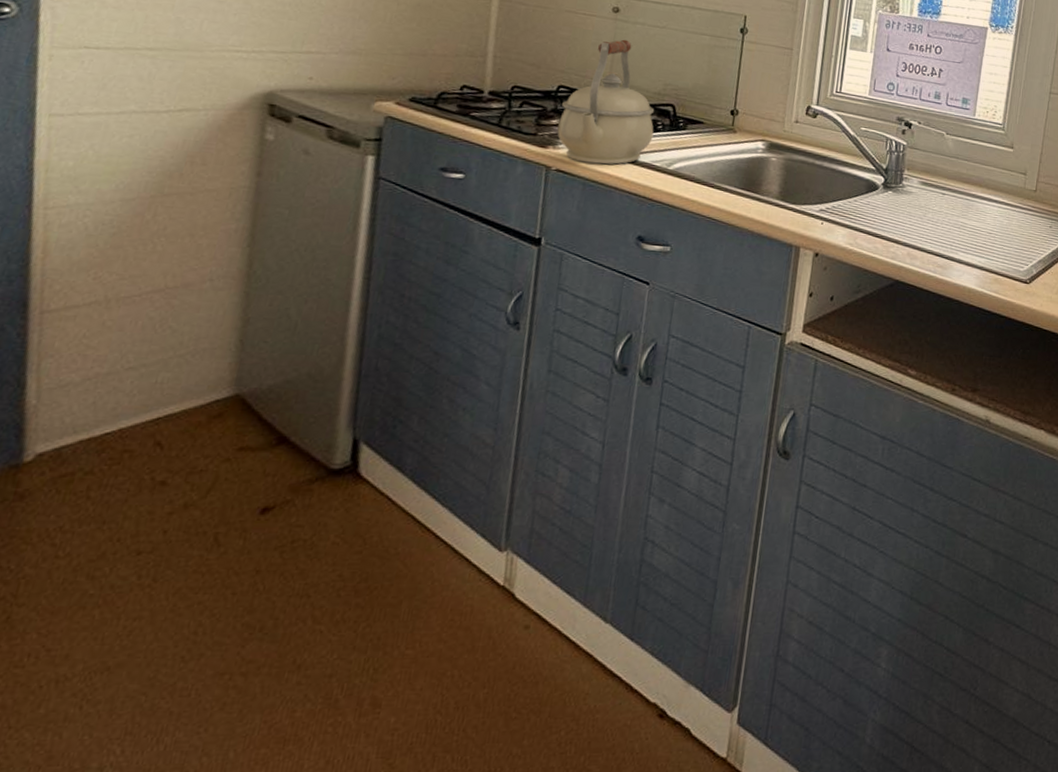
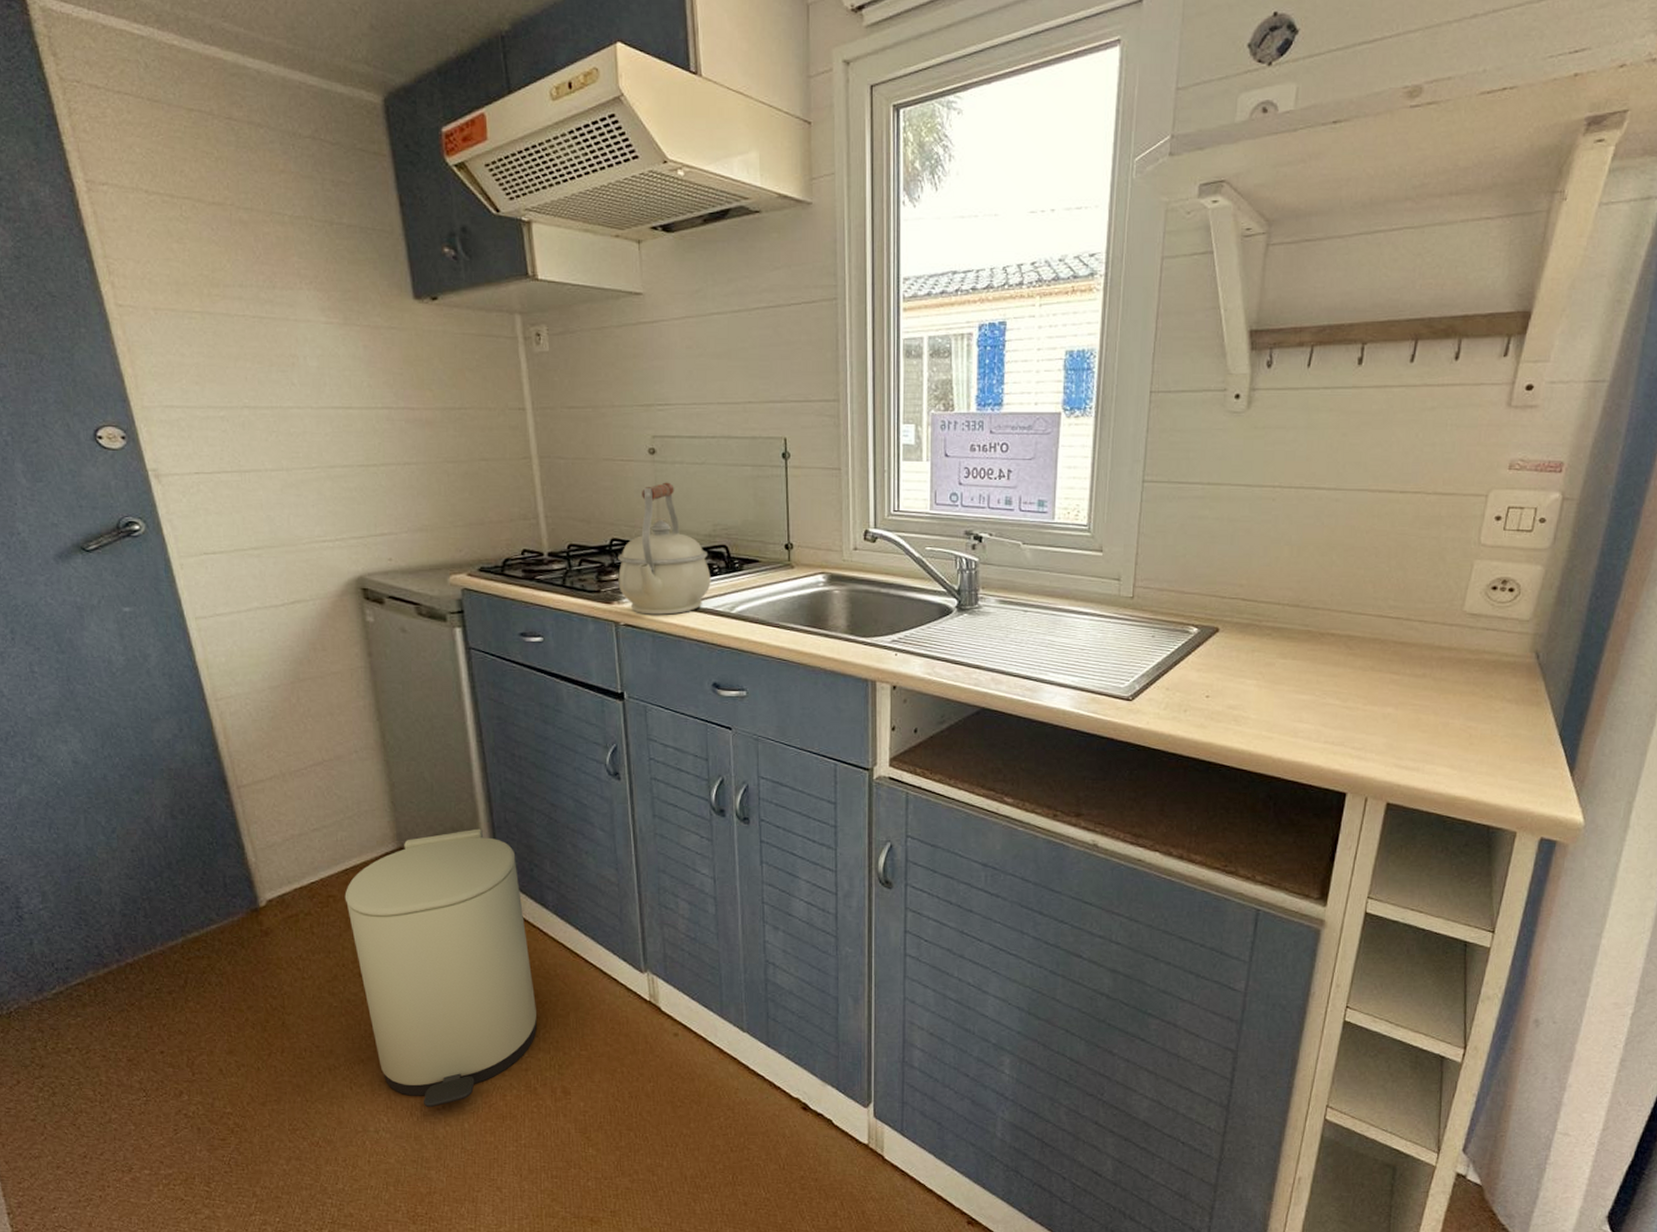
pedal bin: none [131,376,379,732] -> present [344,828,537,1108]

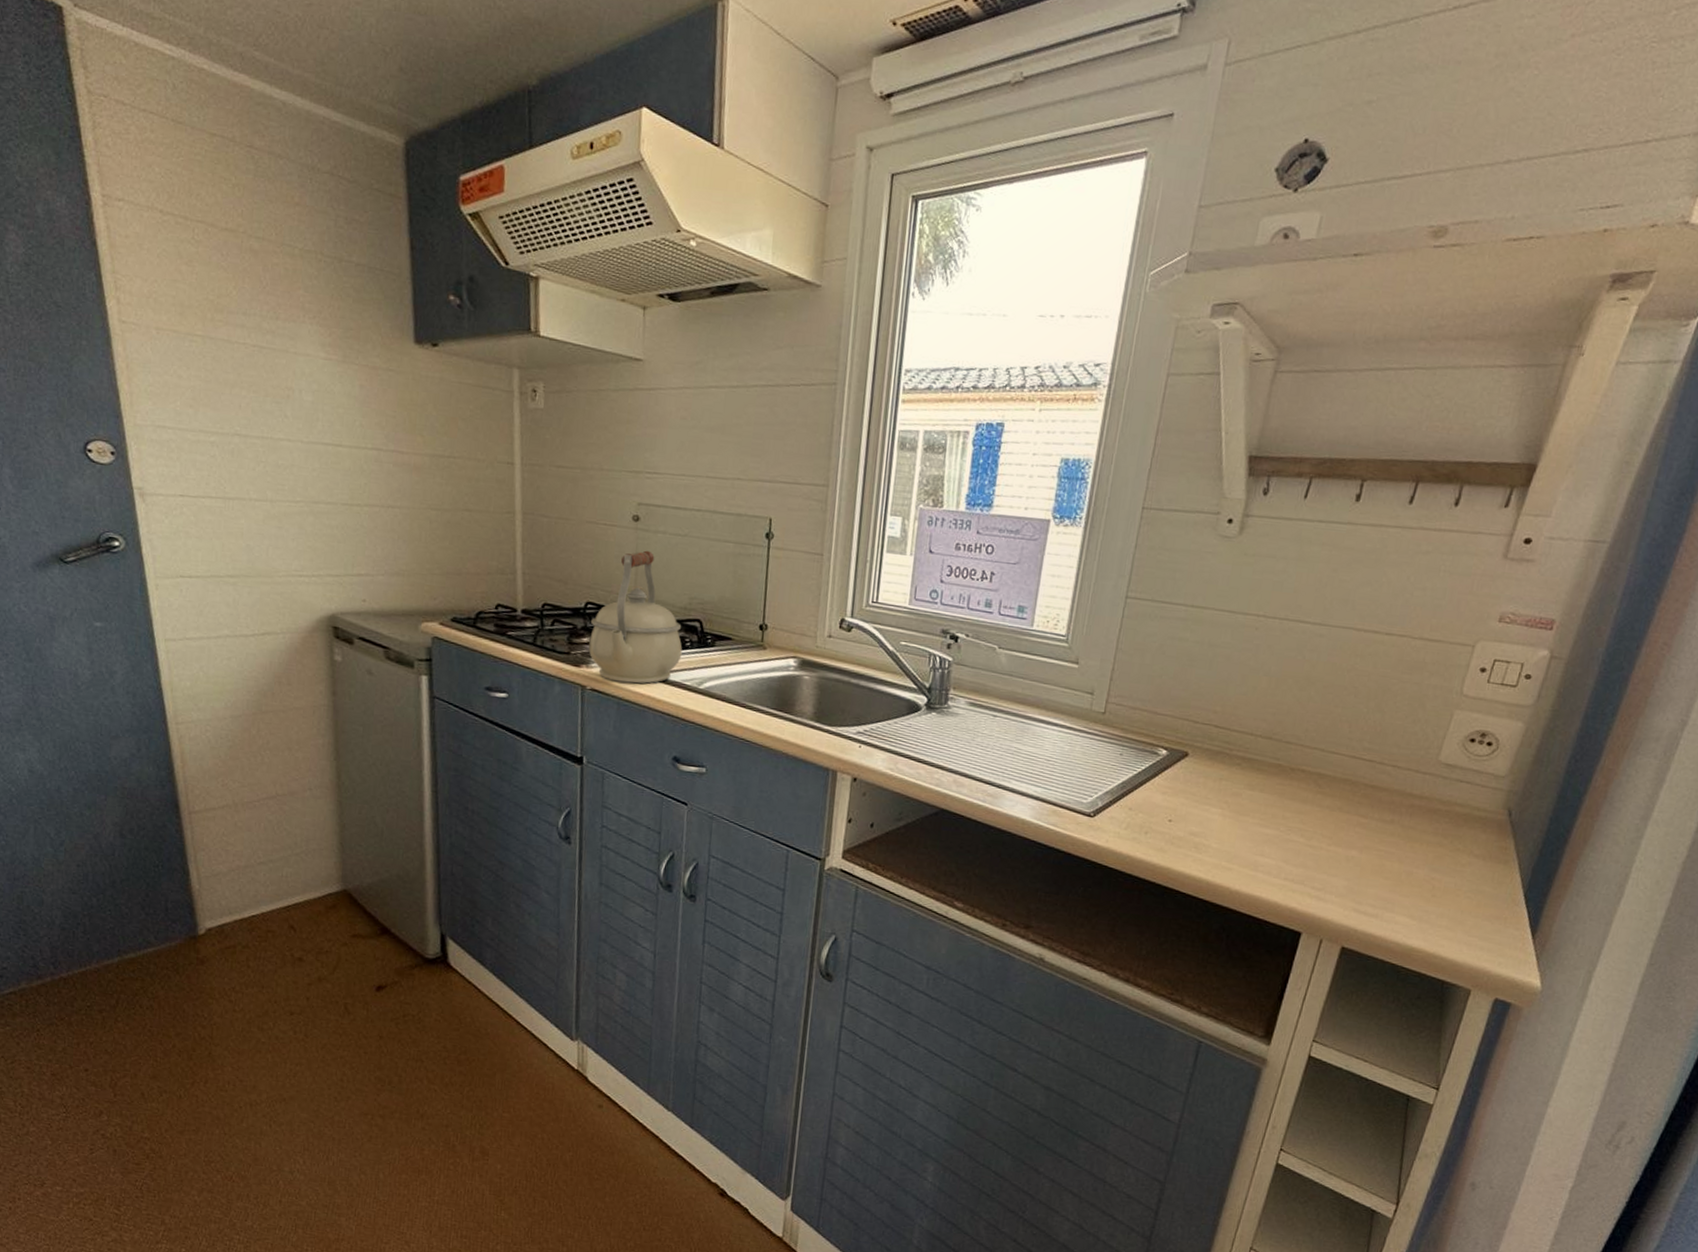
pedal bin: present [344,828,537,1108] -> none [284,878,464,1155]

